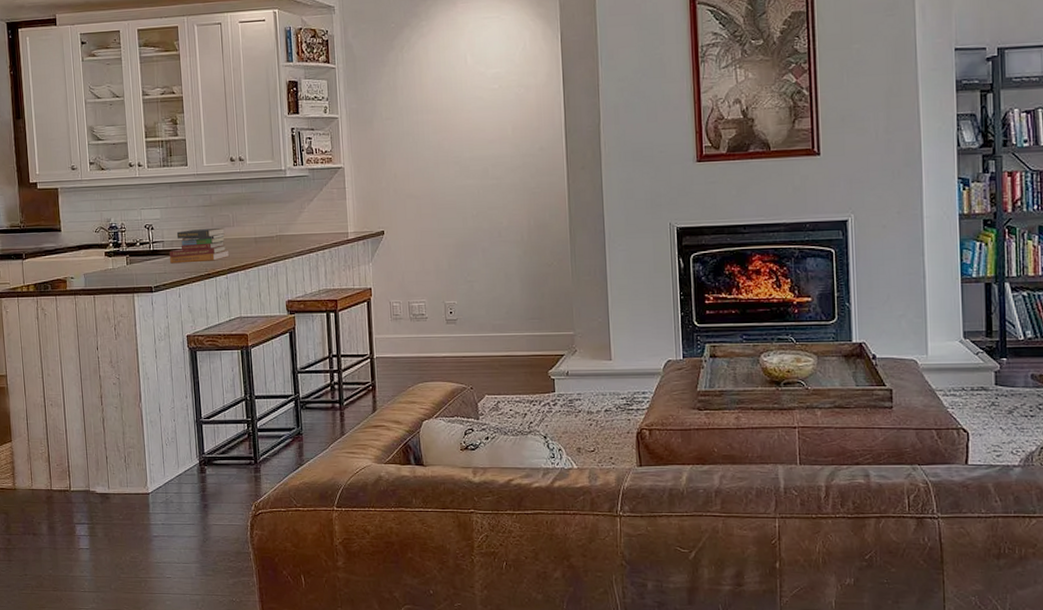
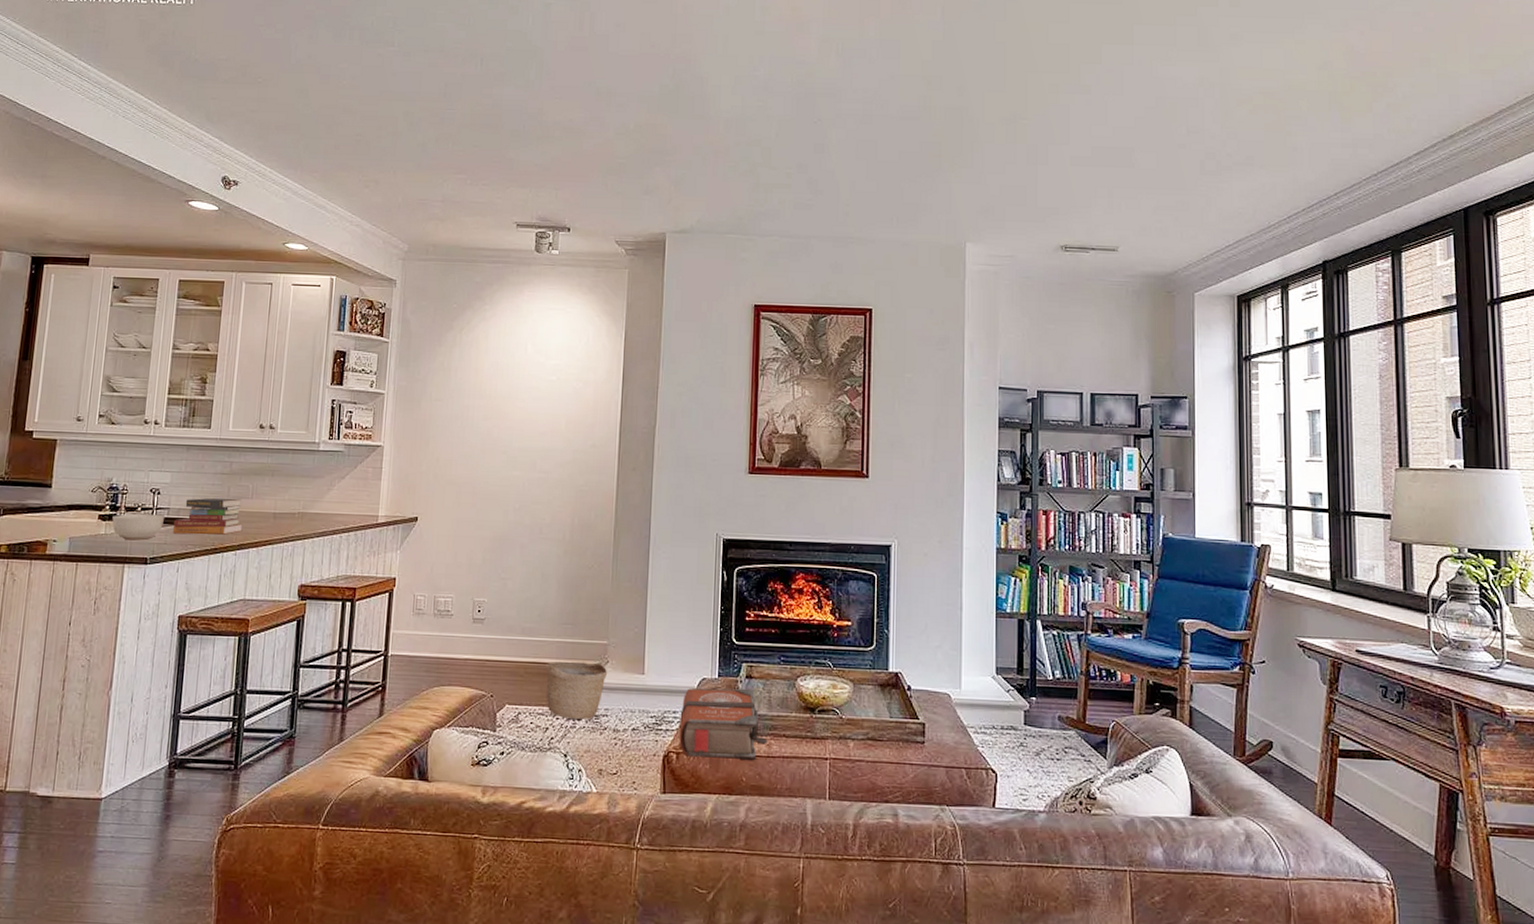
bowl: none [117,247,161,272] -> present [112,513,166,541]
basket: none [518,352,577,404] -> present [546,661,608,719]
bible: none [649,367,736,432] -> present [679,687,768,760]

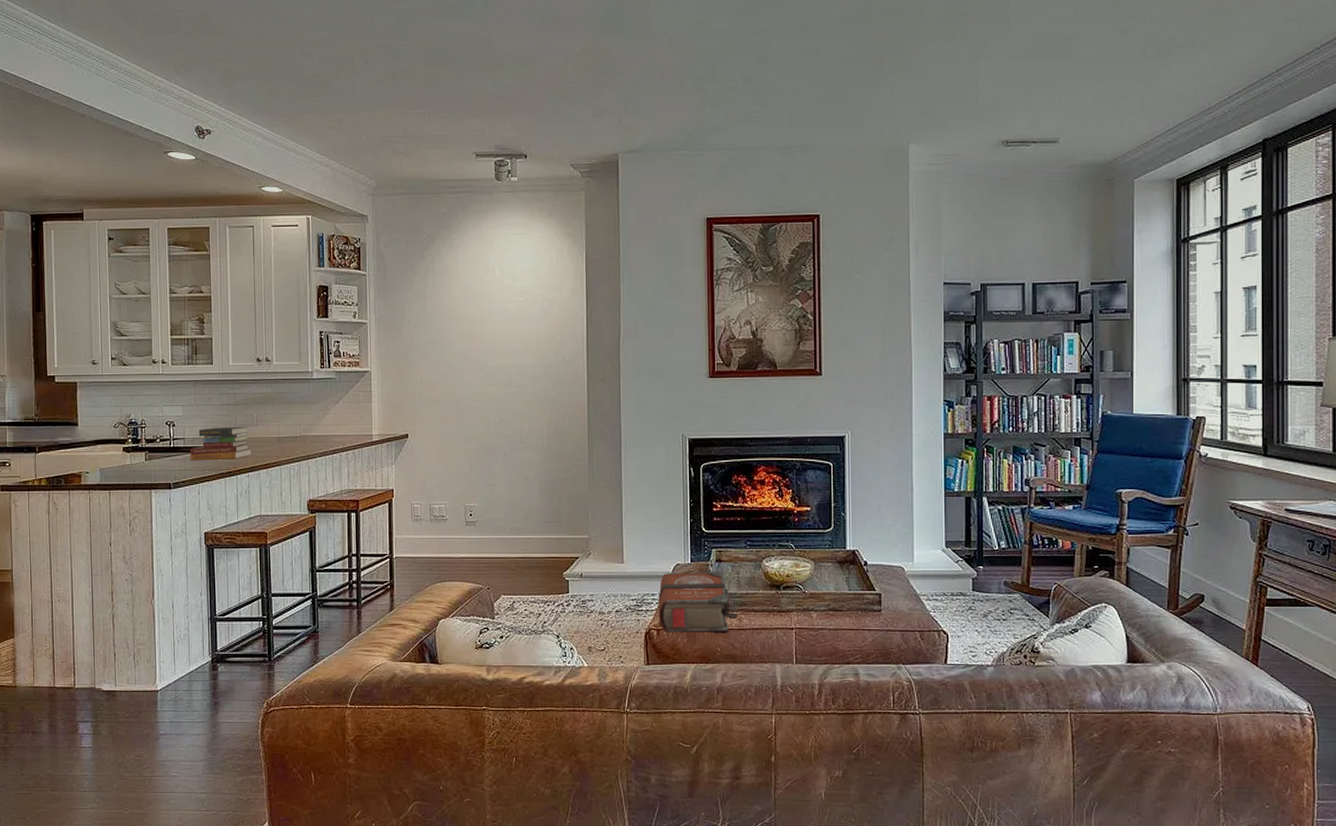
bowl: present [112,513,166,541] -> none [135,444,182,469]
basket: present [546,661,608,719] -> none [535,555,591,605]

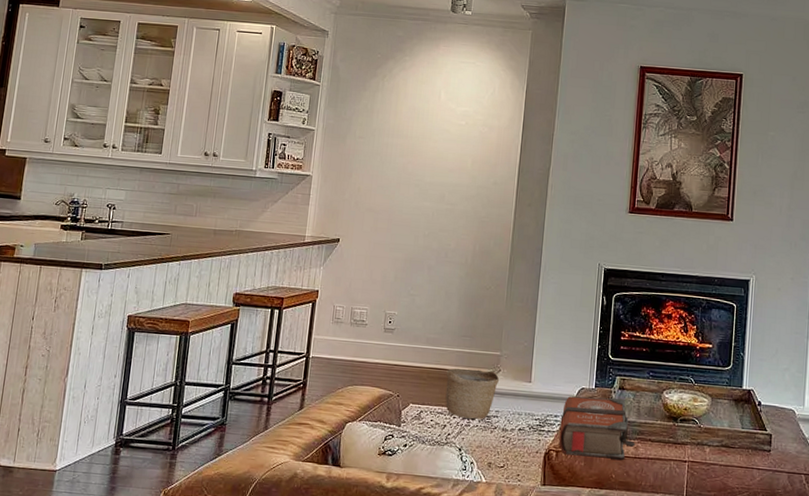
books: present [190,426,252,461] -> none [126,214,186,247]
basket: none [535,555,591,605] -> present [445,368,500,419]

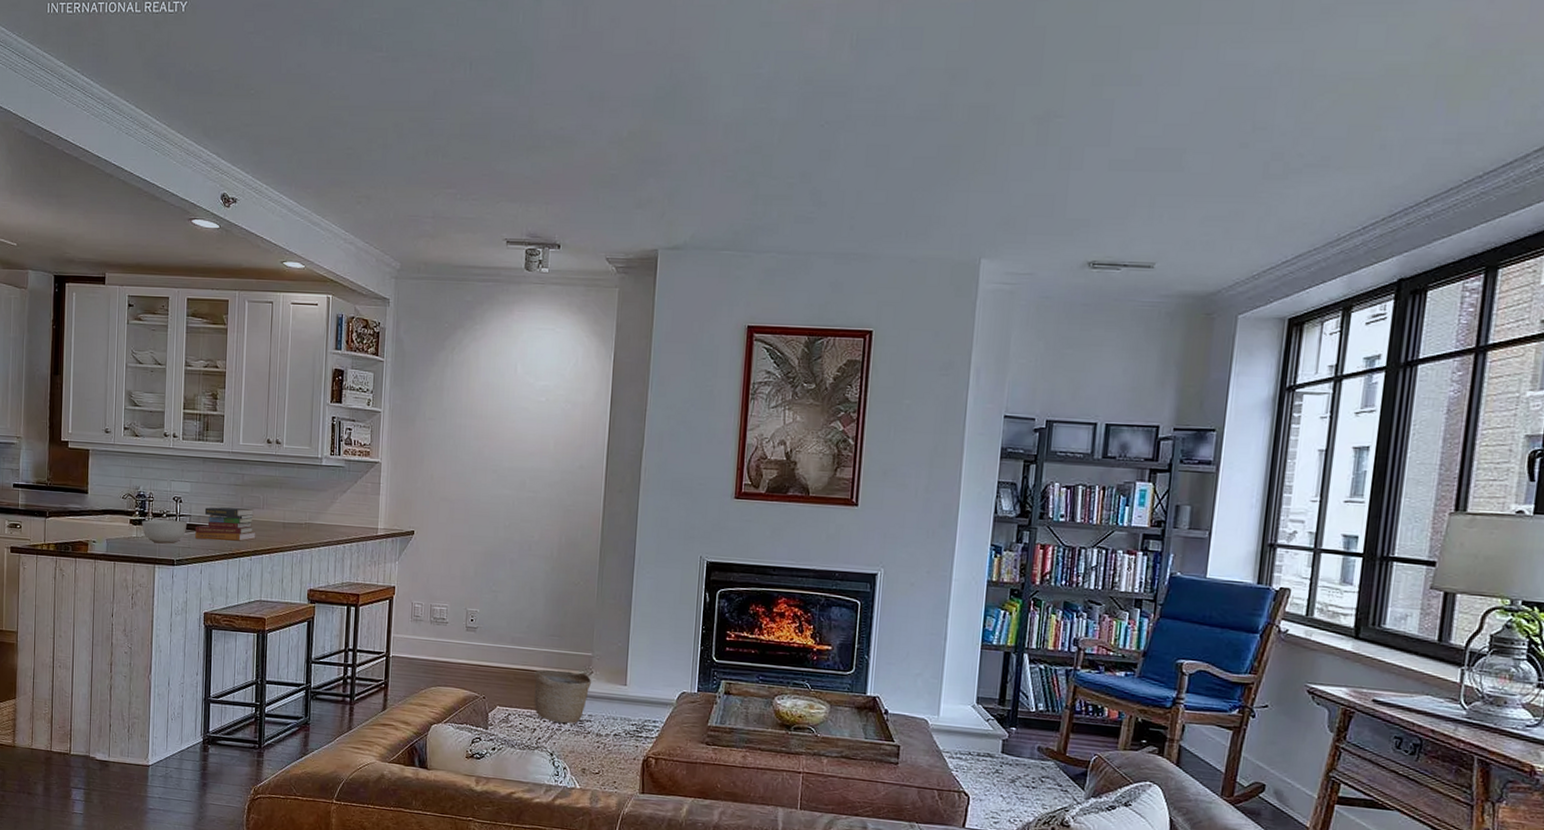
bowl: none [72,225,120,249] -> present [142,519,188,544]
books: none [126,214,186,247] -> present [195,507,256,541]
bible: present [558,396,635,460] -> none [658,700,743,769]

